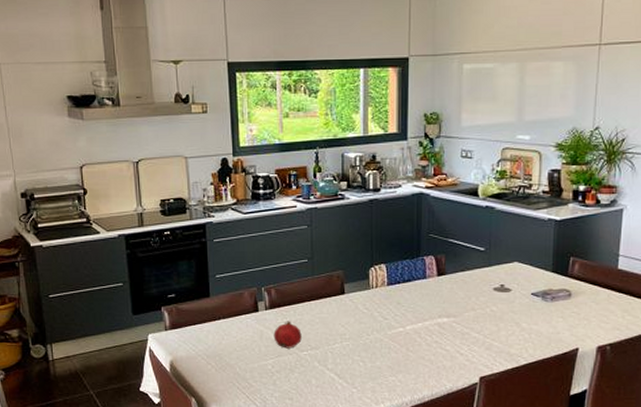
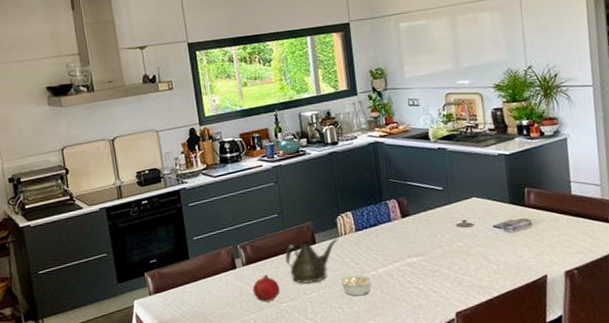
teapot: none [310,290,368,334] -> present [284,238,338,284]
legume: none [364,329,401,352] -> present [339,273,374,297]

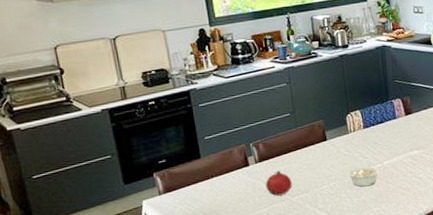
teapot: present [284,238,338,284] -> none [296,134,347,178]

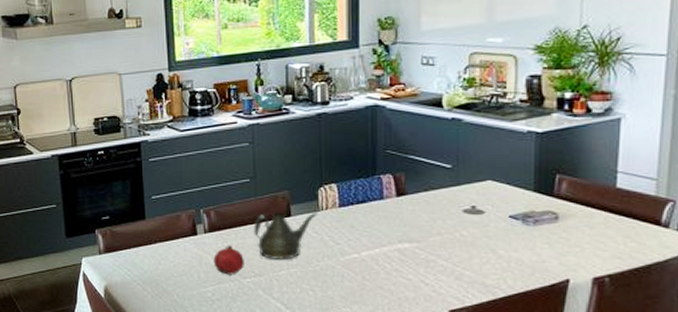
teapot: none [296,134,347,178] -> present [253,212,317,259]
legume: present [348,166,380,187] -> none [313,254,355,280]

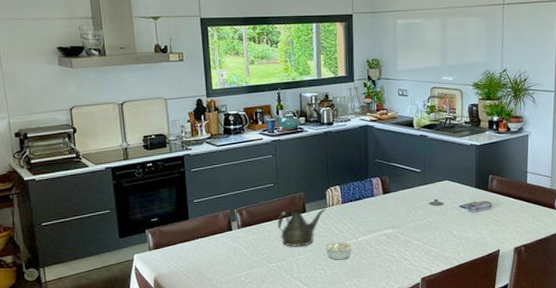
fruit: present [213,245,244,275] -> none [245,237,270,262]
legume: none [313,254,355,280] -> present [324,240,355,260]

